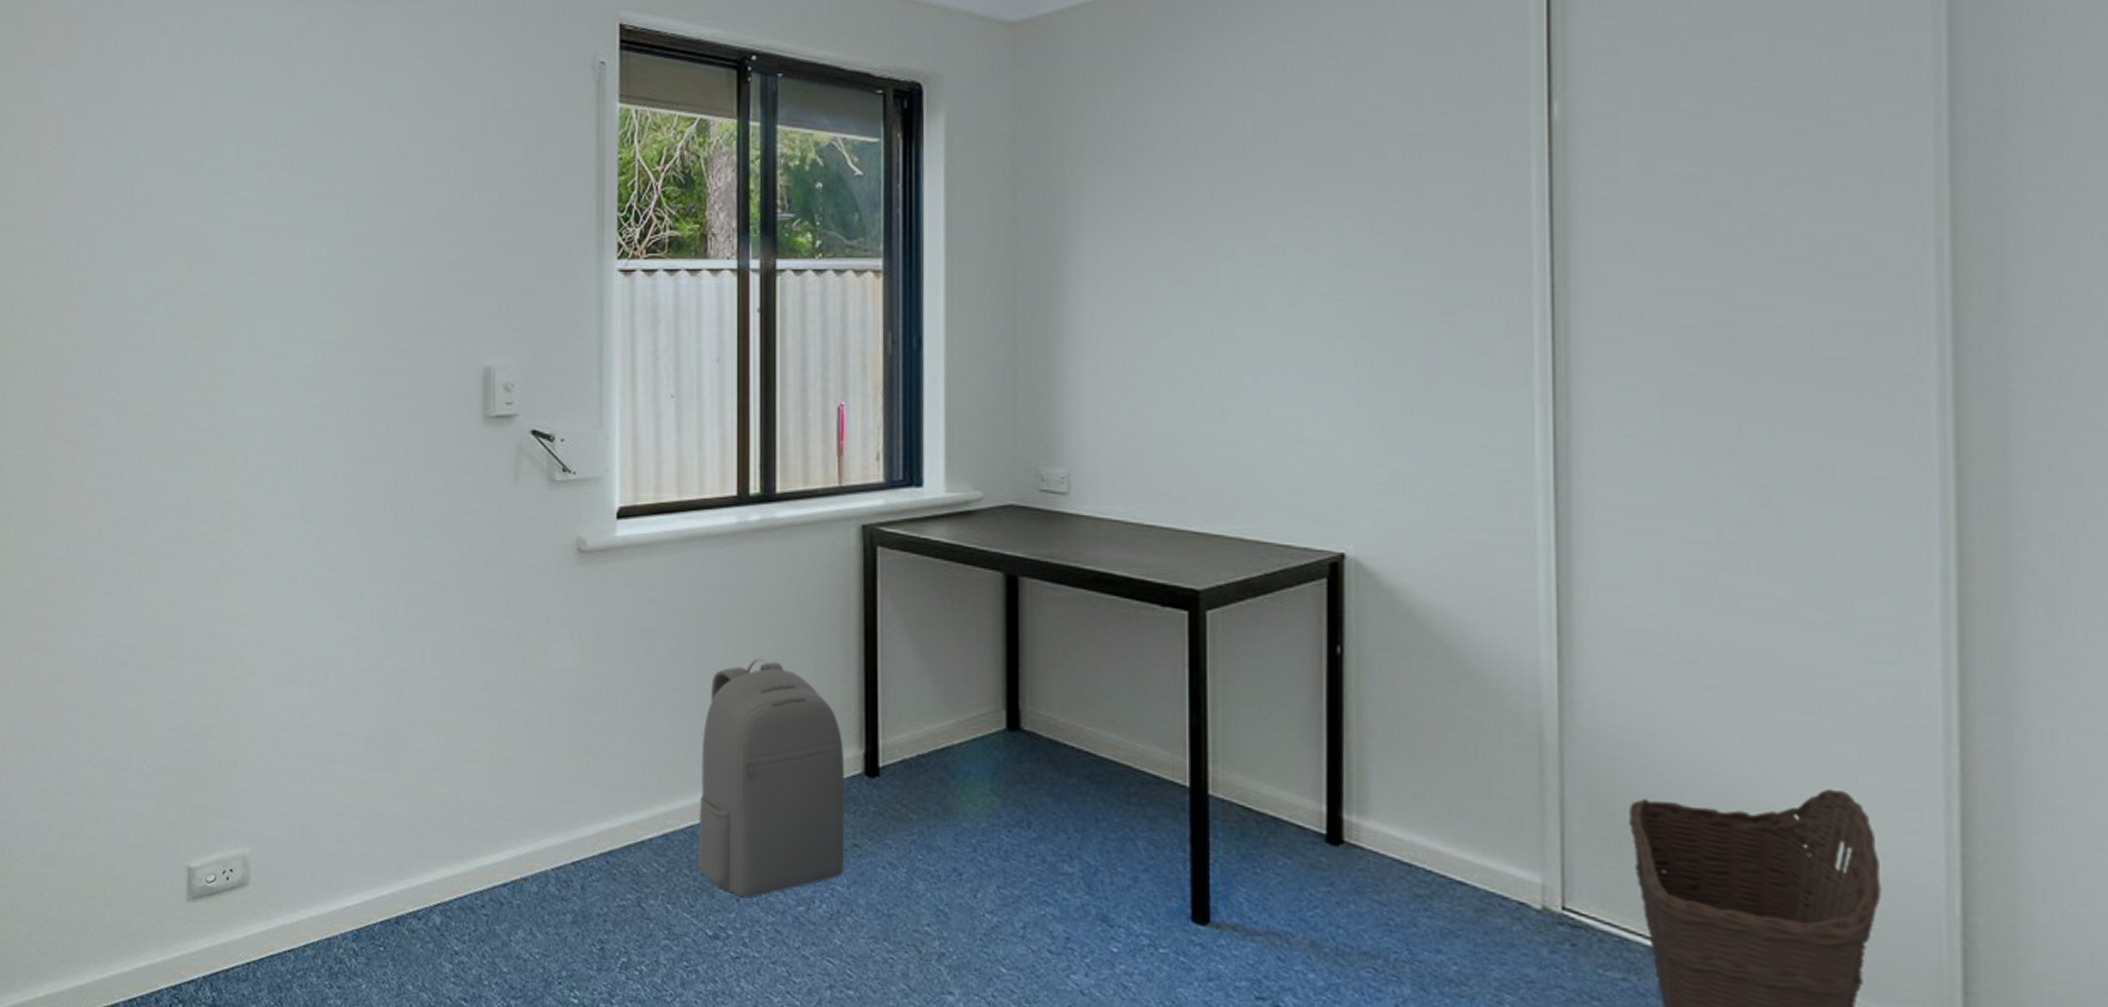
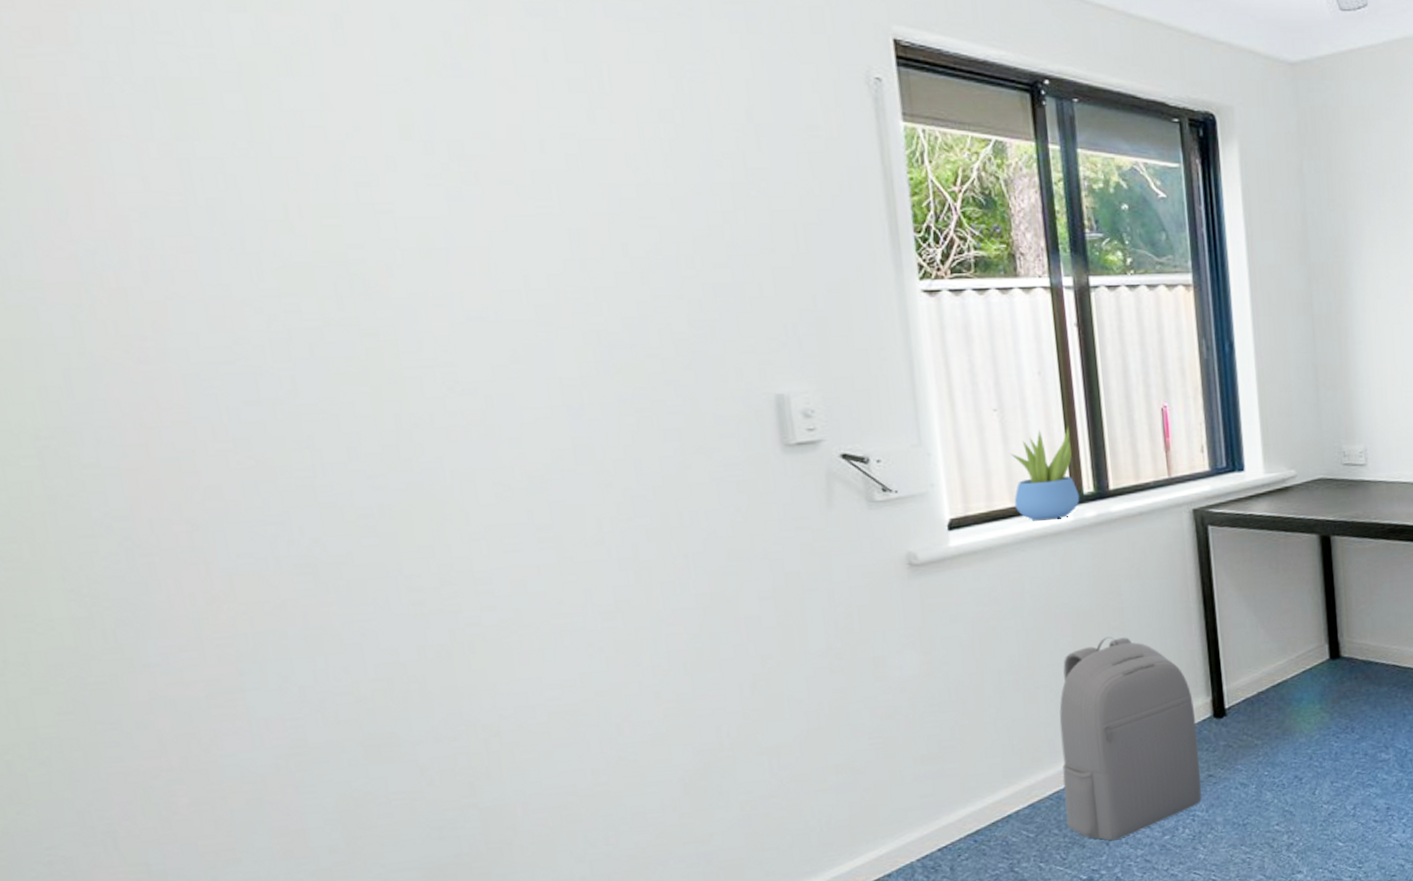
succulent plant: none [681,420,745,520] -> present [1010,427,1080,521]

